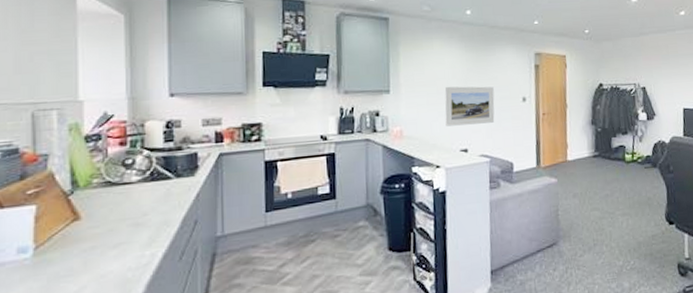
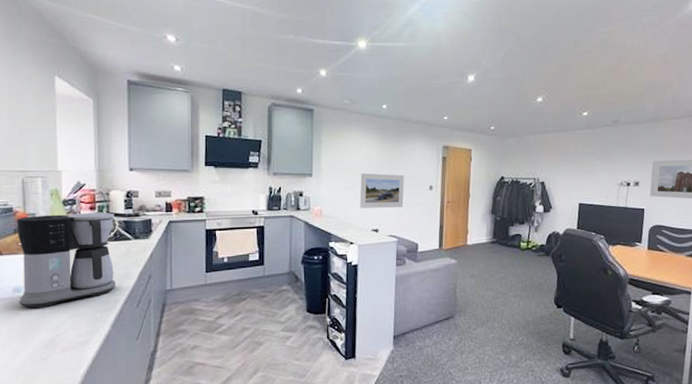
coffee maker: none [23,147,153,273] -> present [16,212,116,309]

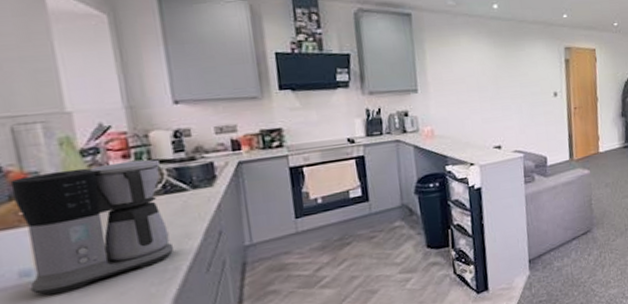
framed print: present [359,172,404,208] -> none [474,82,527,124]

